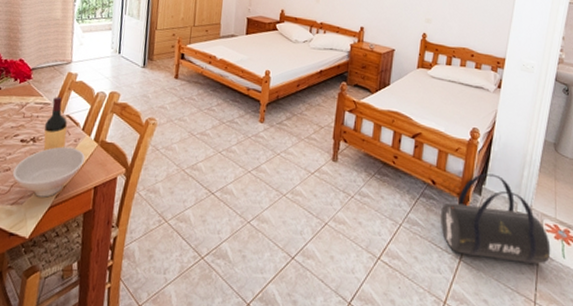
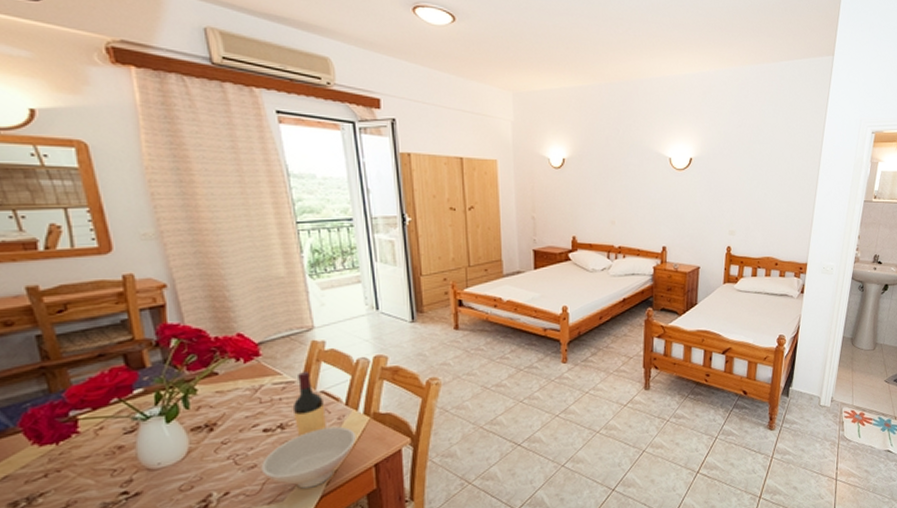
duffel bag: present [440,173,551,265] -> none [752,375,849,453]

